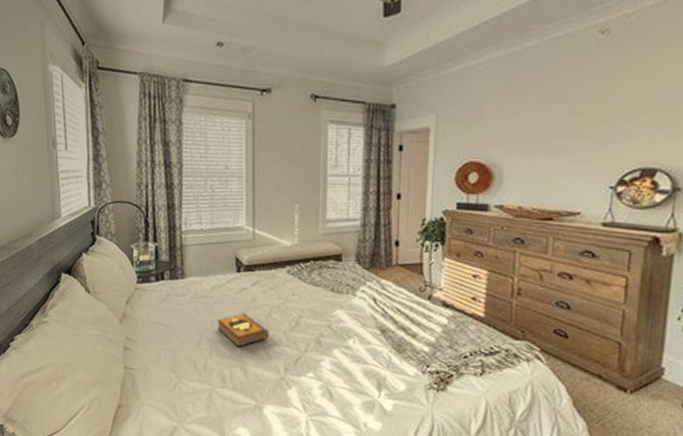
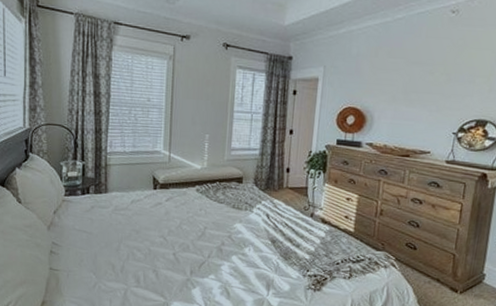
hardback book: present [217,312,269,347] -> none [134,223,179,253]

